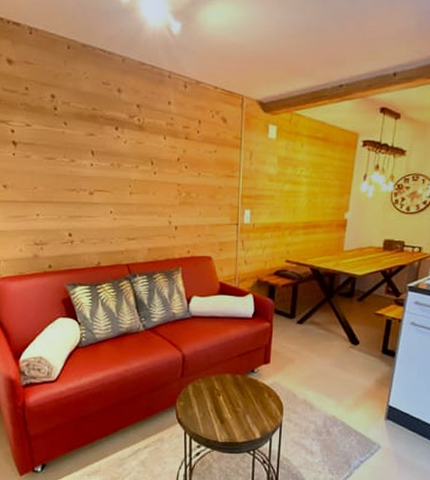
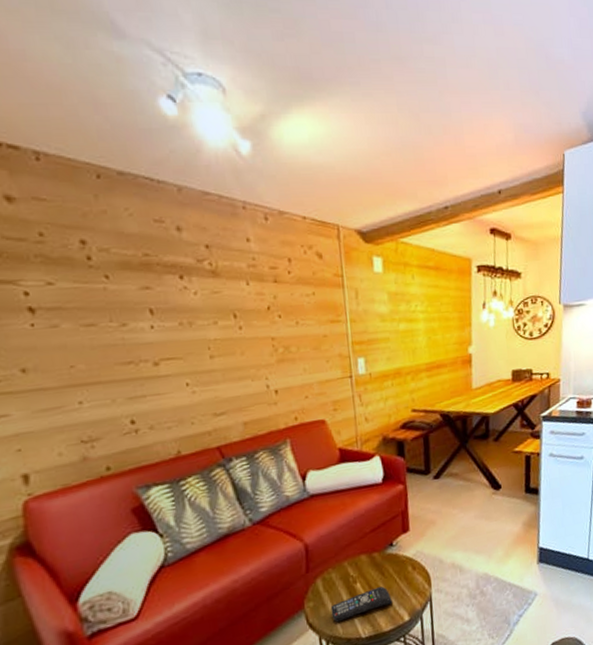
remote control: none [196,404,247,424] -> present [330,586,392,623]

